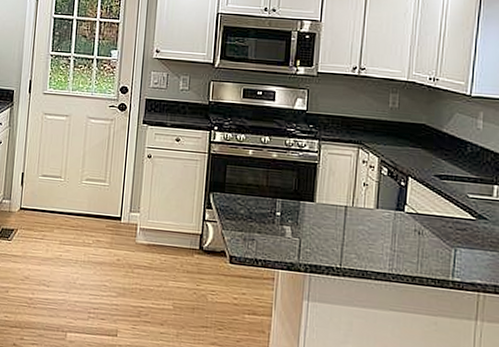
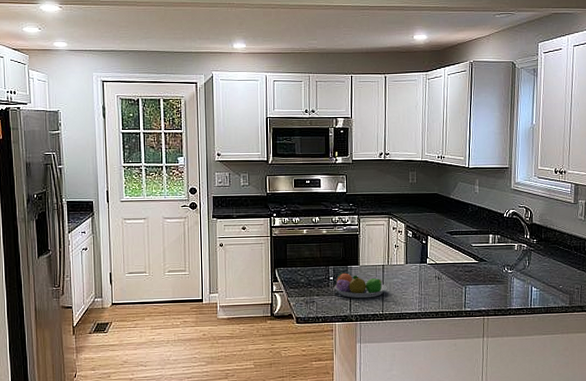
fruit bowl: none [279,208,350,246] -> present [333,273,388,299]

